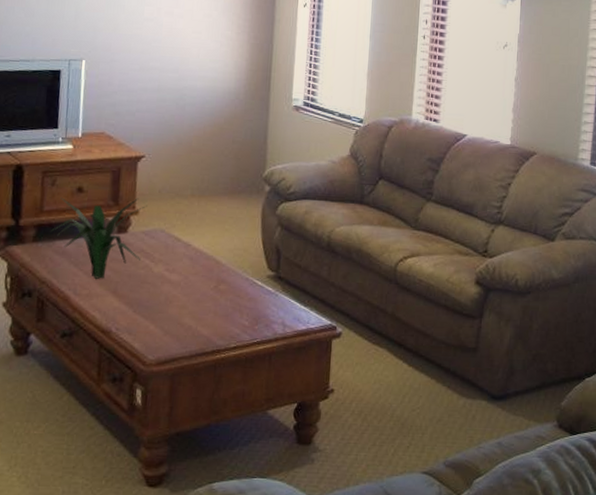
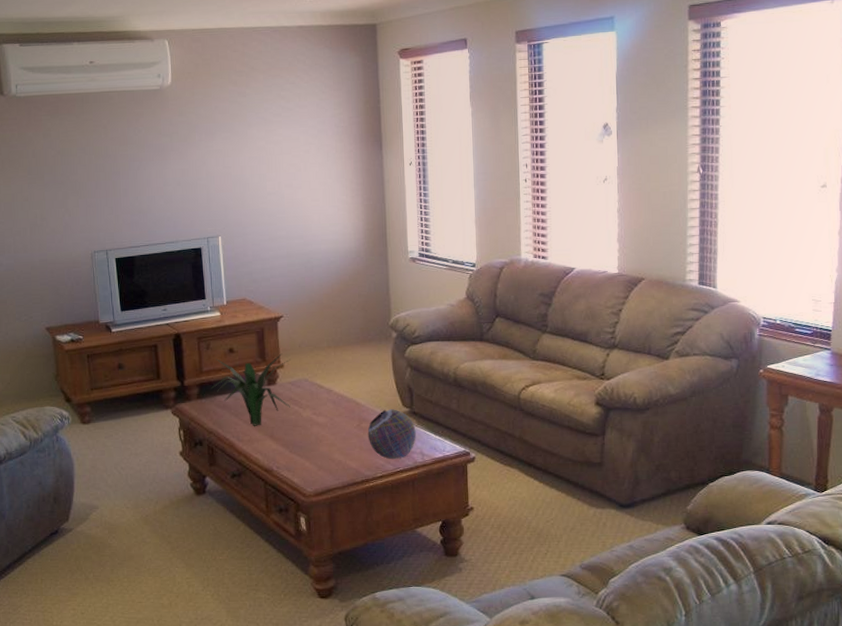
decorative ball: none [224,271,280,329] -> present [367,409,416,460]

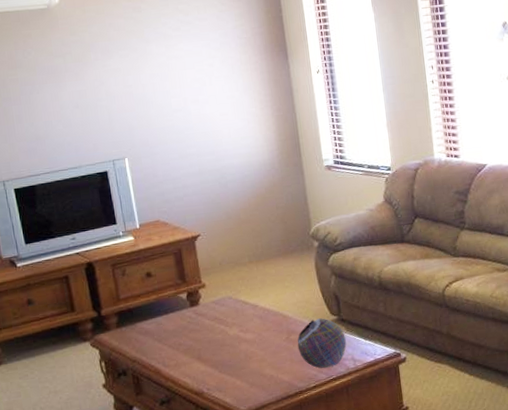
plant: present [211,353,291,426] -> none [131,273,217,350]

